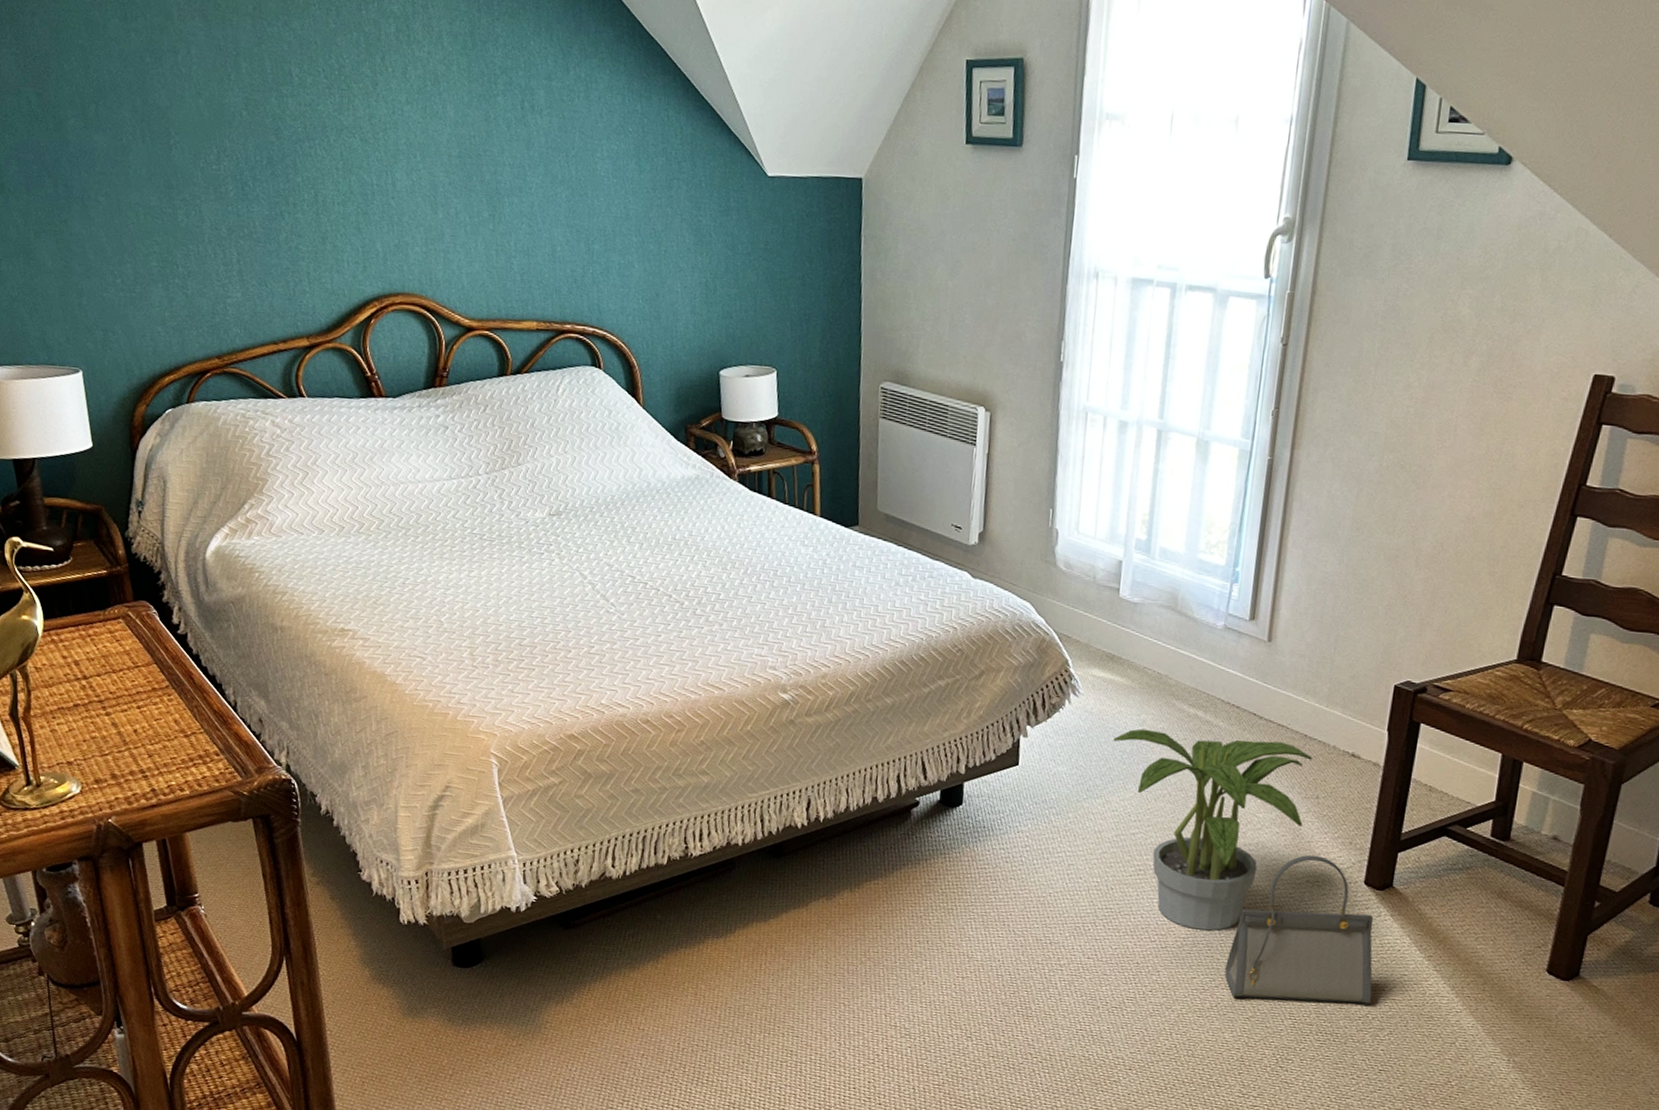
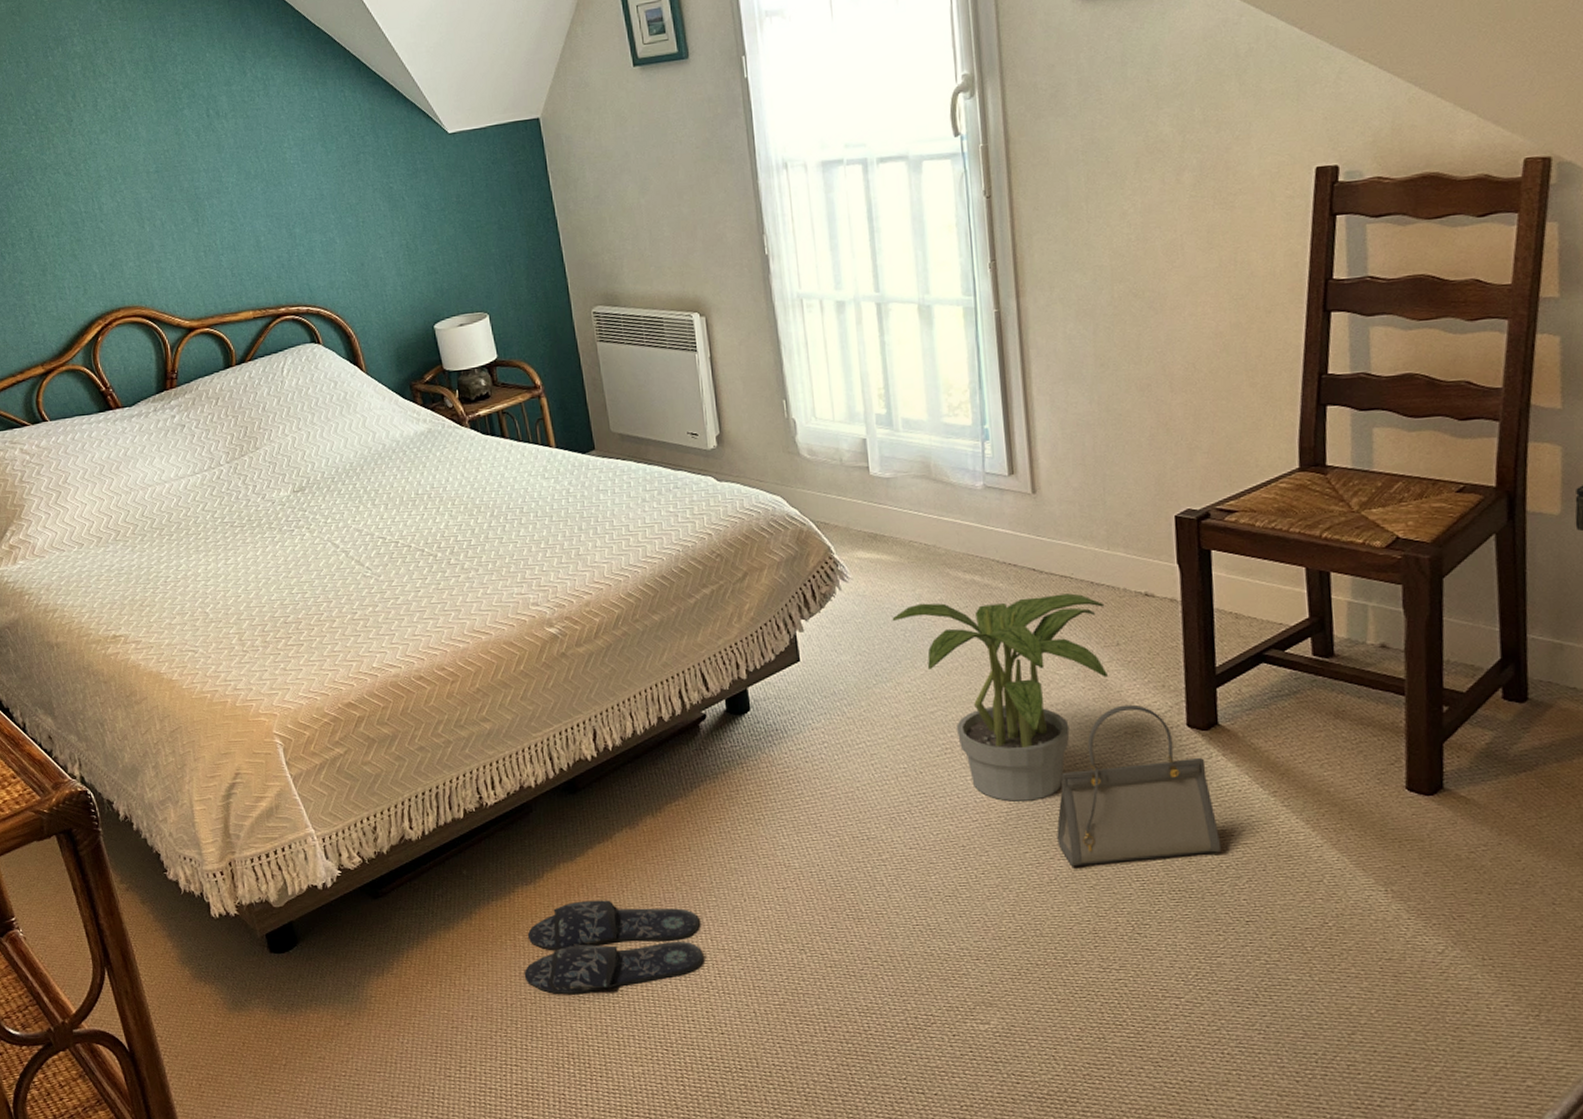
slippers: none [700,960,877,1049] -> present [524,900,704,995]

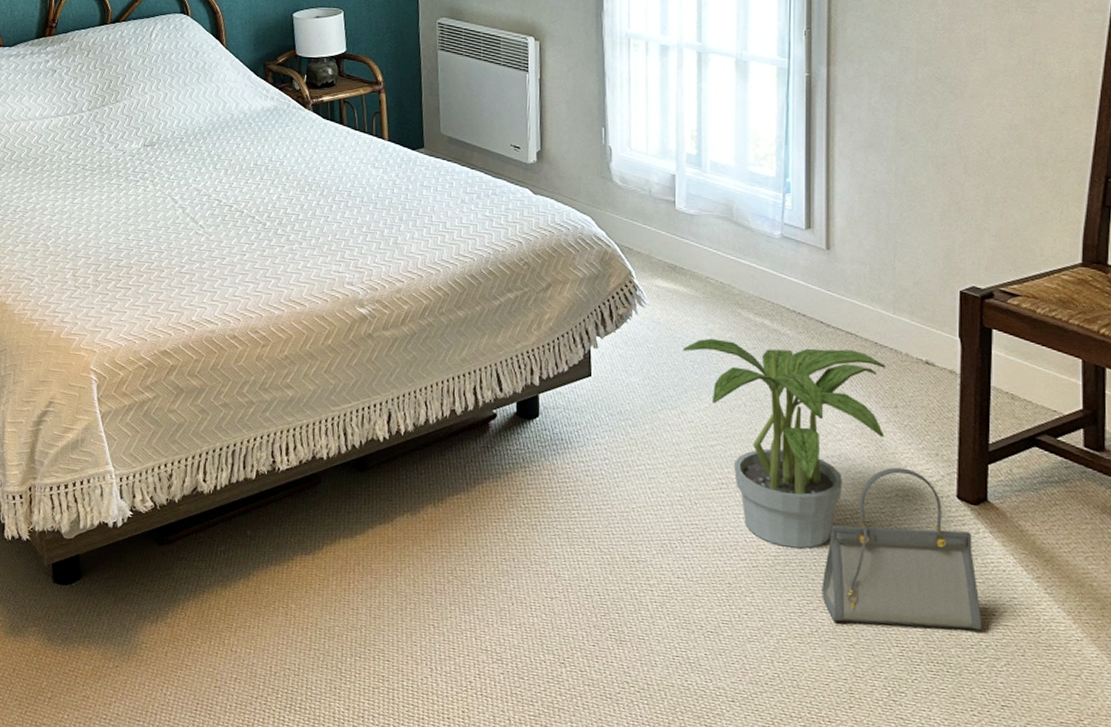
slippers: present [524,900,704,995] -> none [291,578,466,673]

